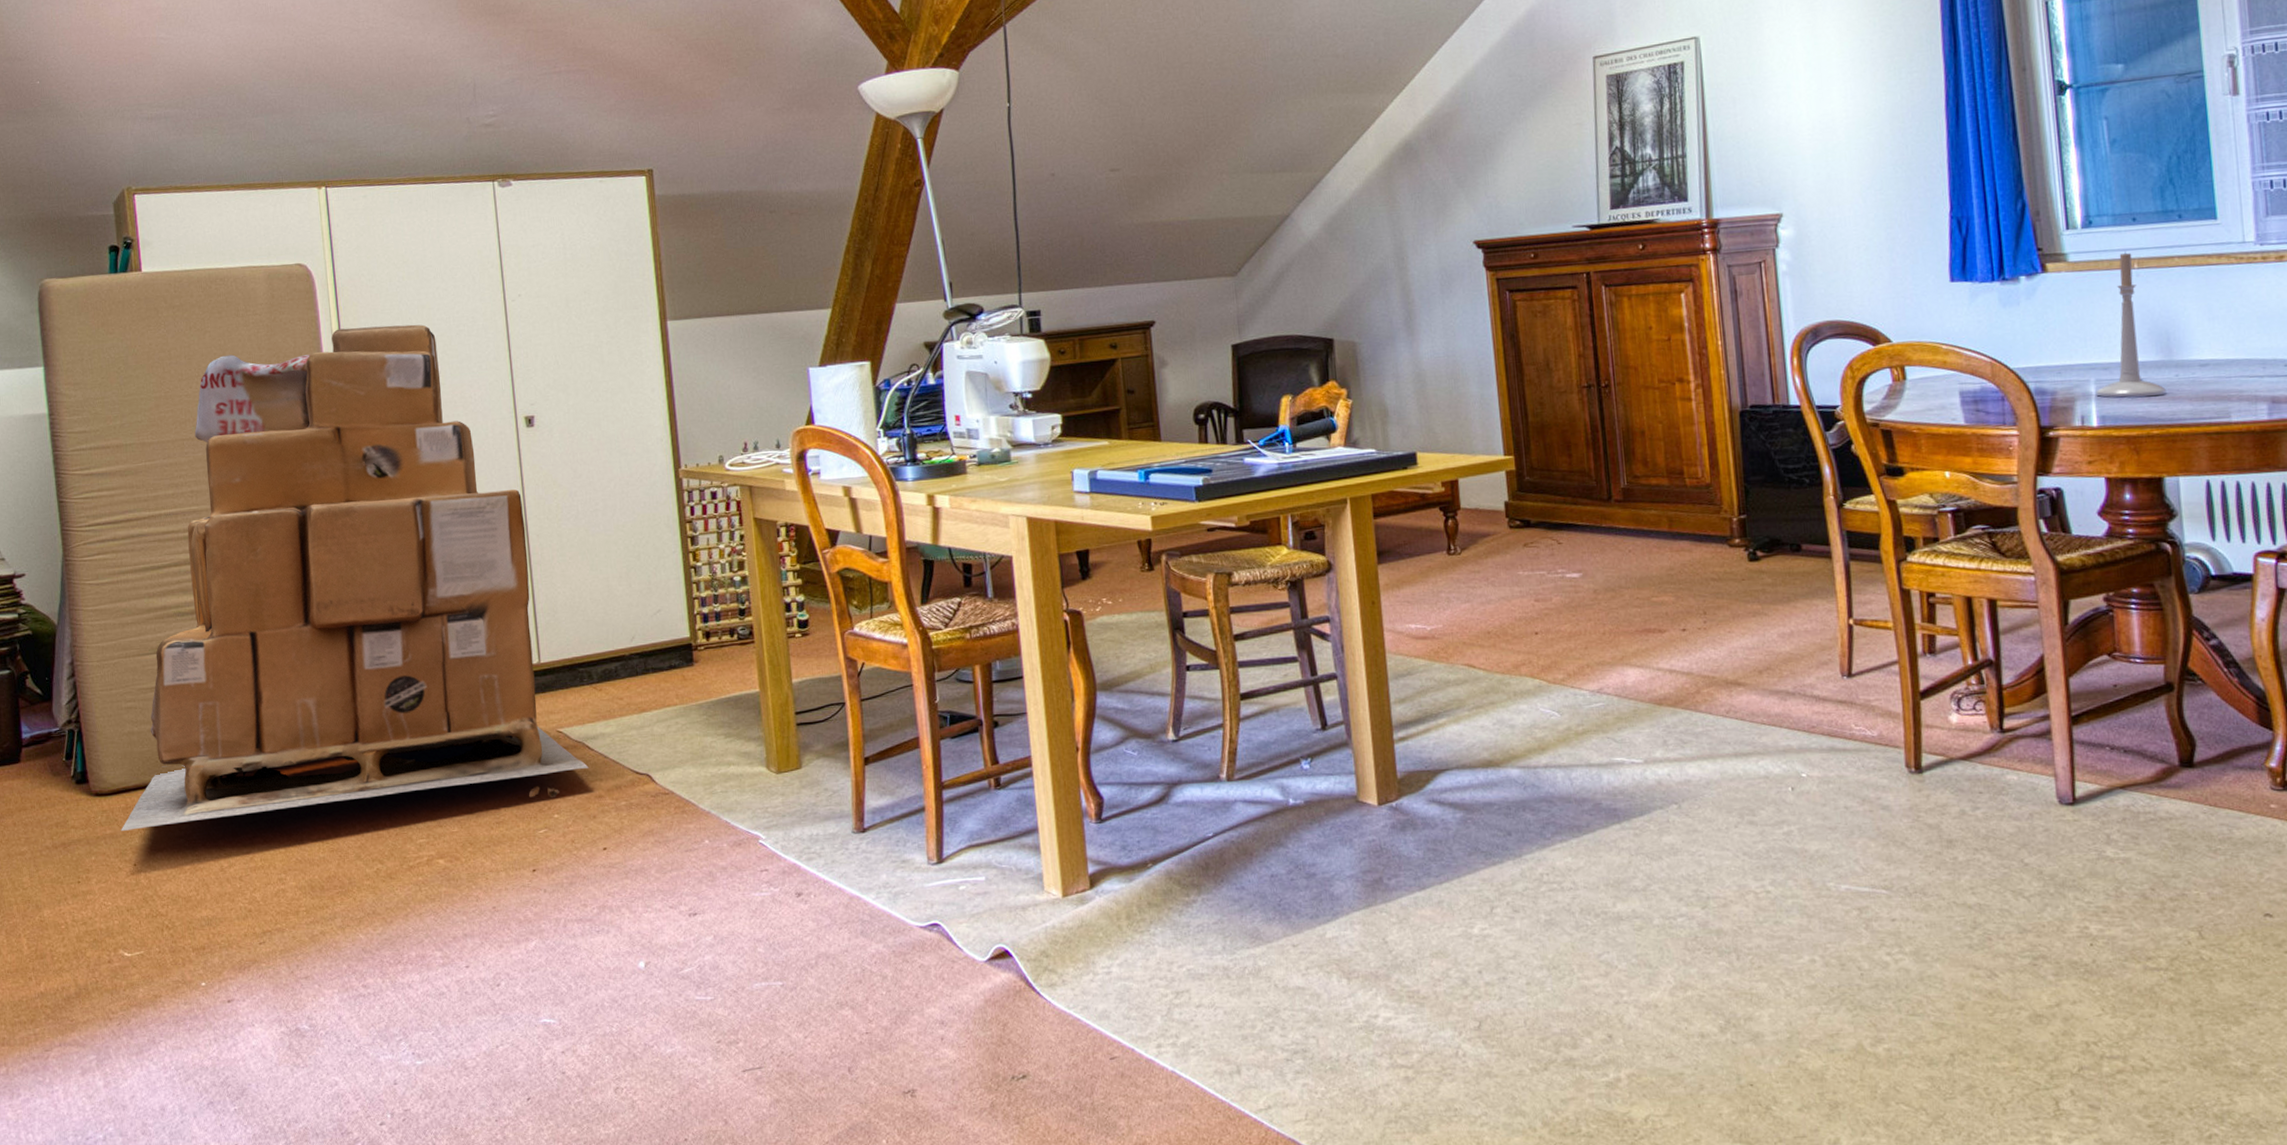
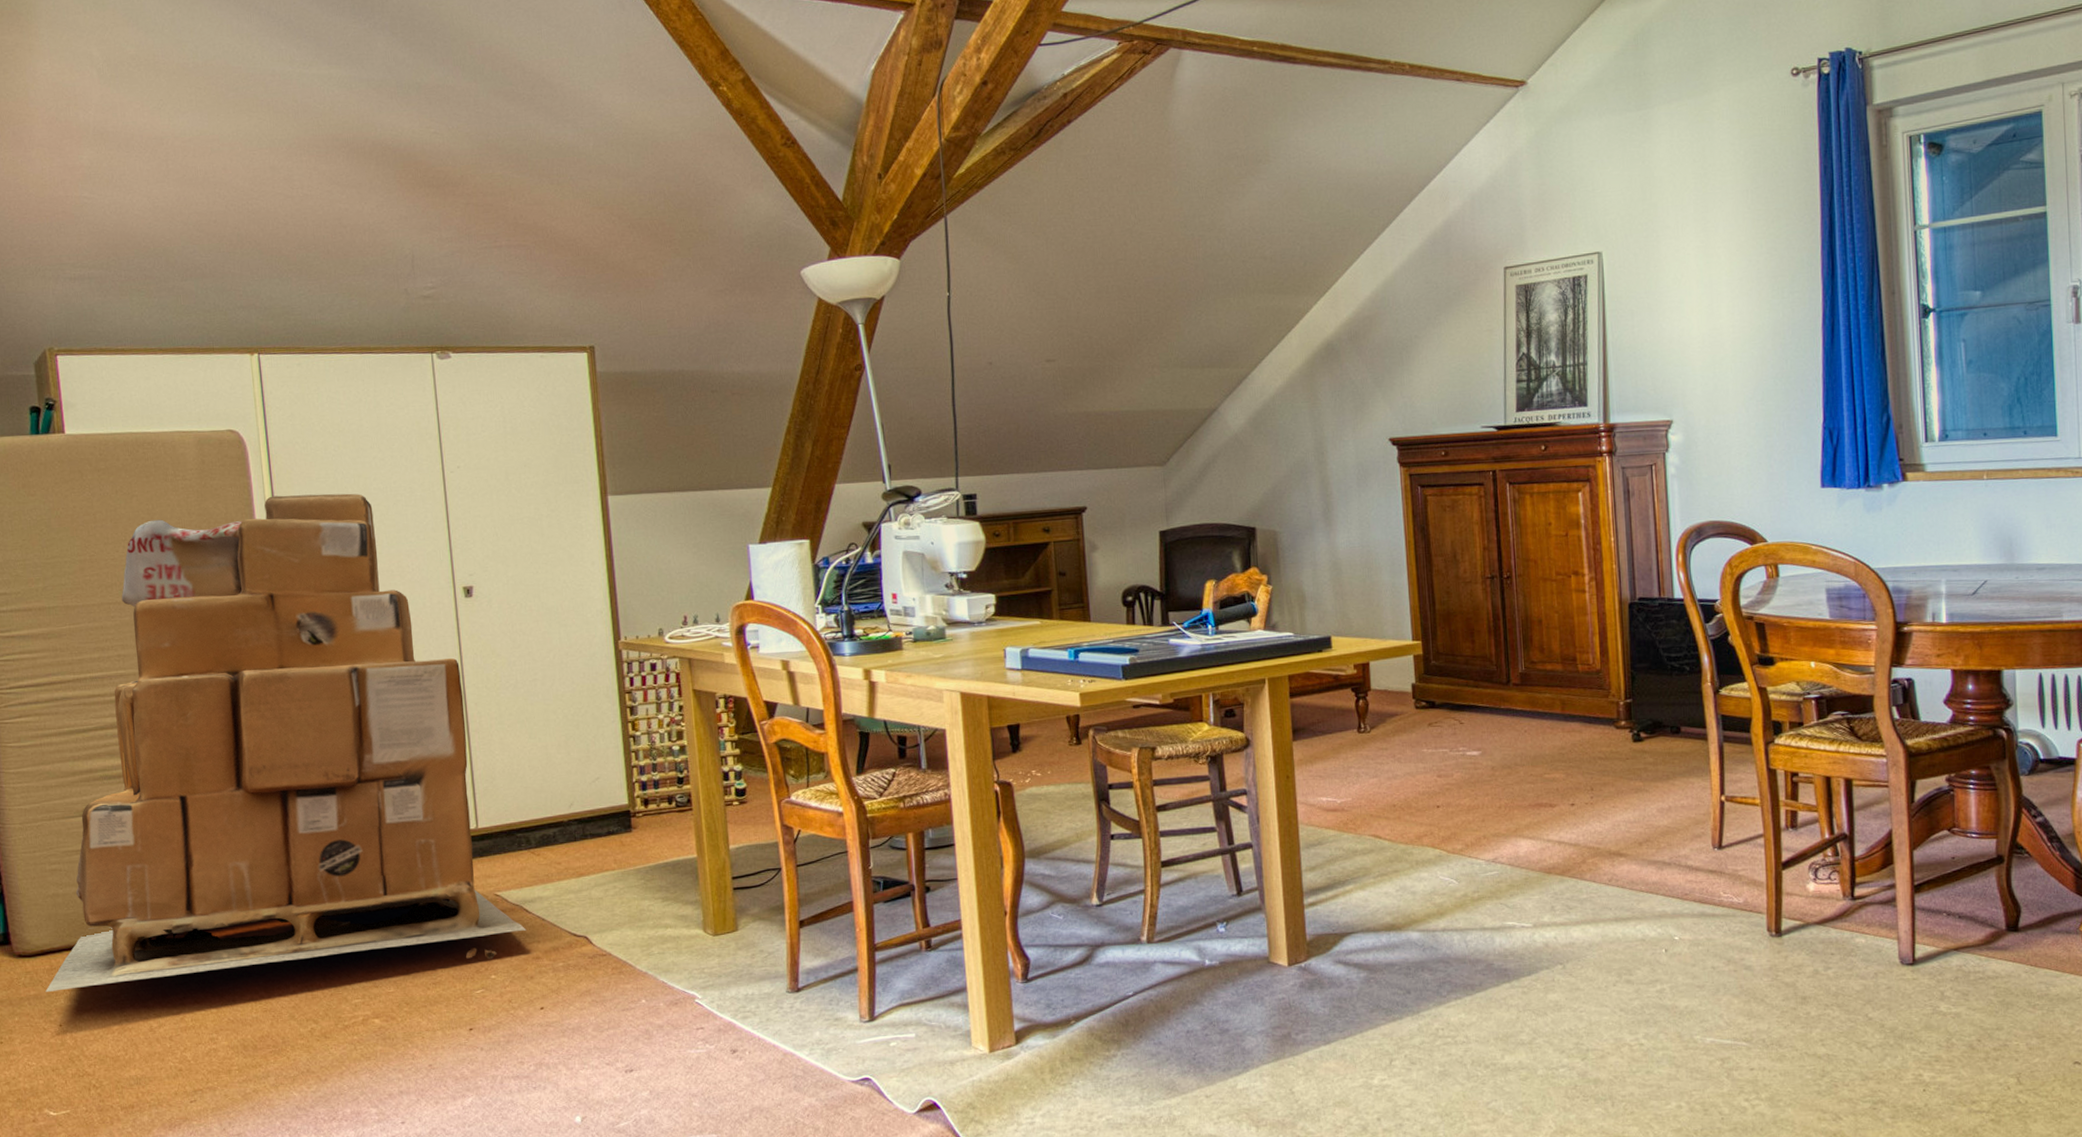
candlestick: present [2095,251,2166,398] -> none [1946,463,2007,597]

